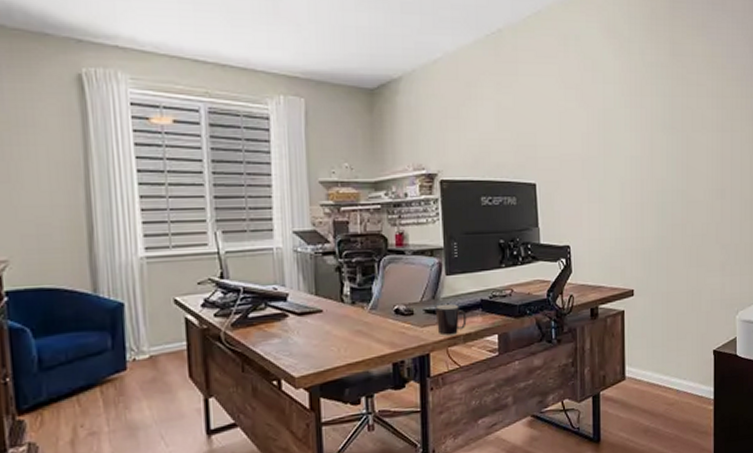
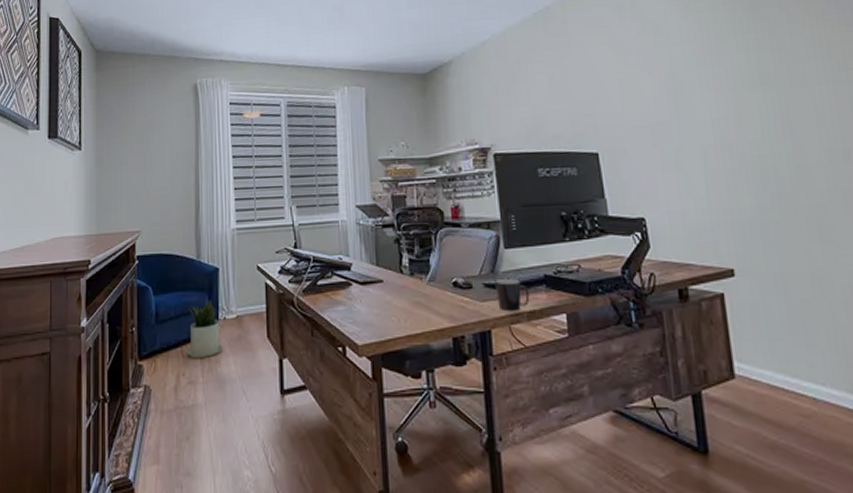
planter: none [85,339,134,407] -> present [187,299,224,358]

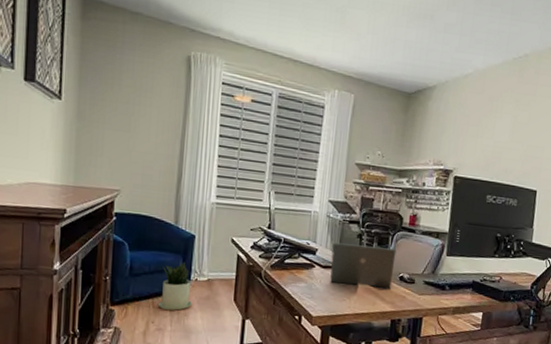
laptop: none [368,250,445,301] -> present [330,242,397,289]
mug: present [494,278,530,313] -> none [432,278,459,307]

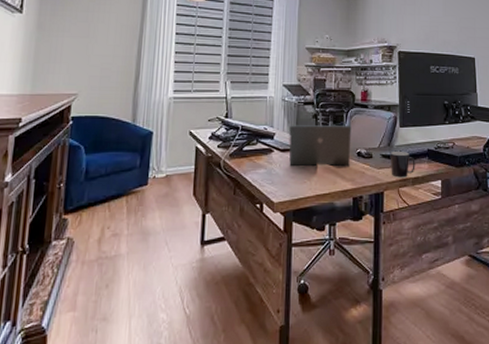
planter: present [157,261,193,311] -> none [113,159,151,212]
mug: none [432,278,459,307] -> present [390,150,415,179]

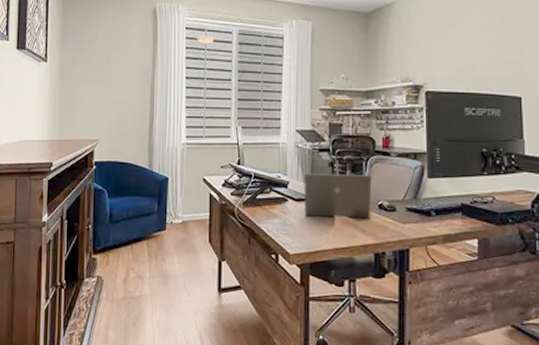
mug: present [390,150,415,179] -> none [416,204,447,236]

